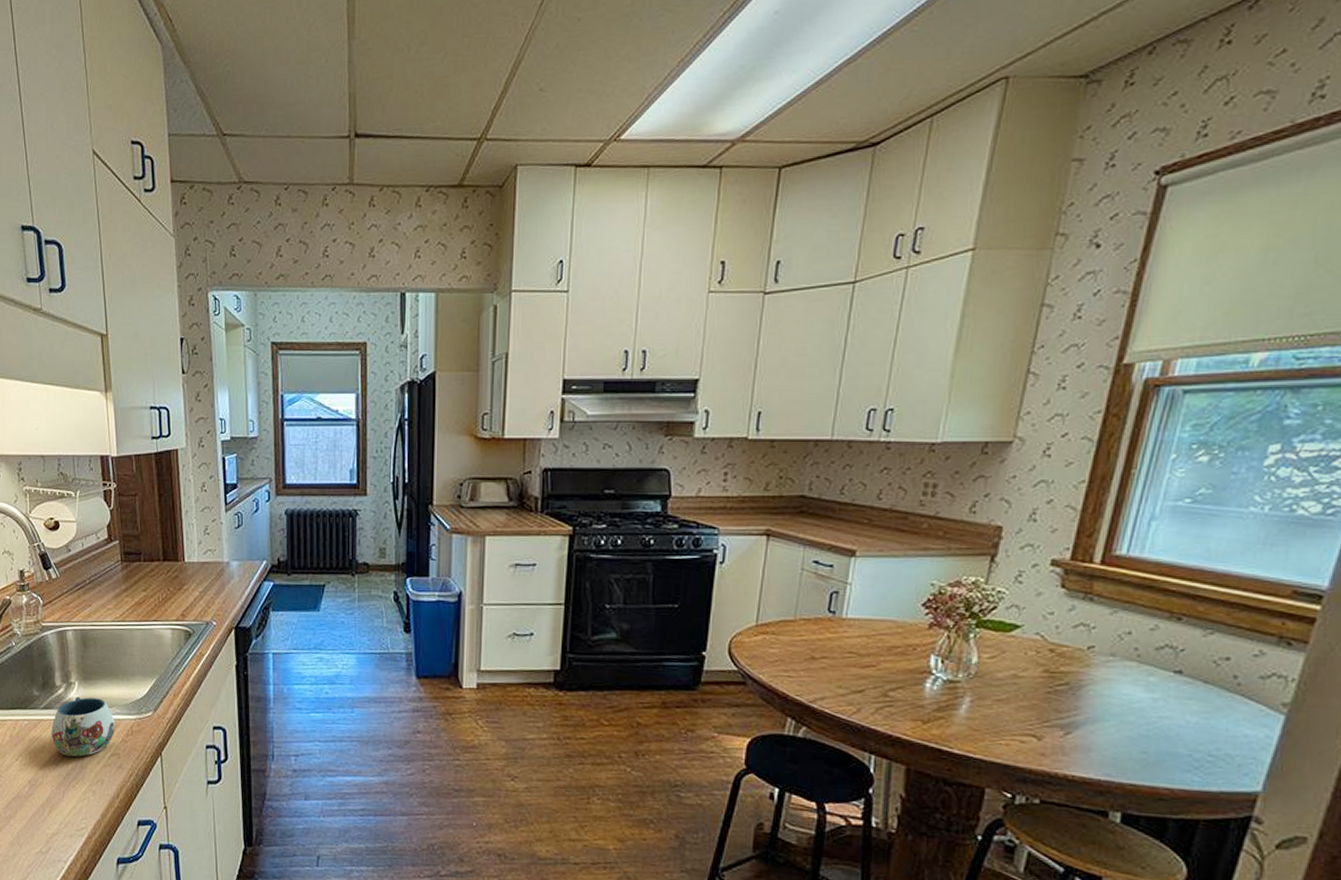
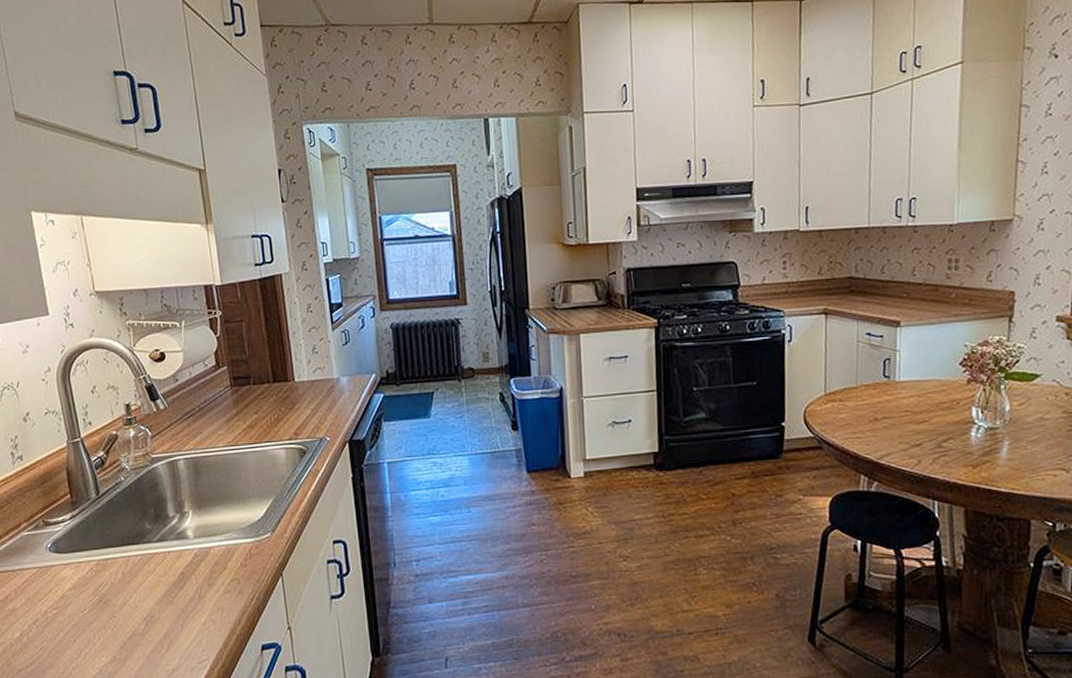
mug: present [51,697,116,757] -> none [165,525,234,587]

